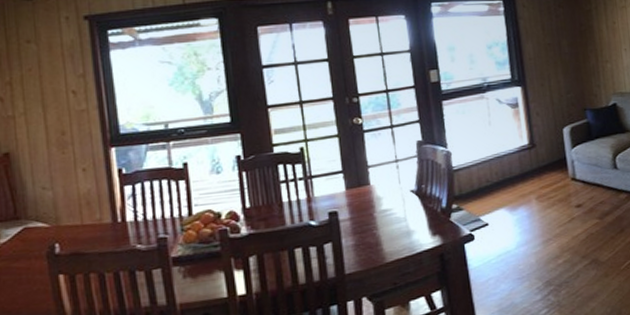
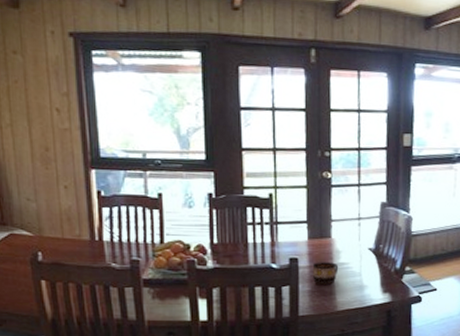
cup: none [353,210,382,237] -> present [312,262,339,285]

